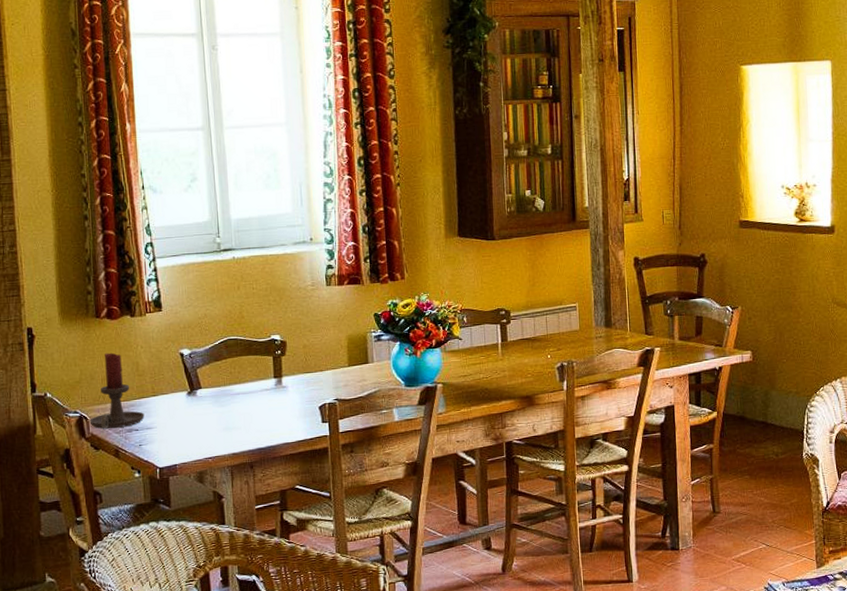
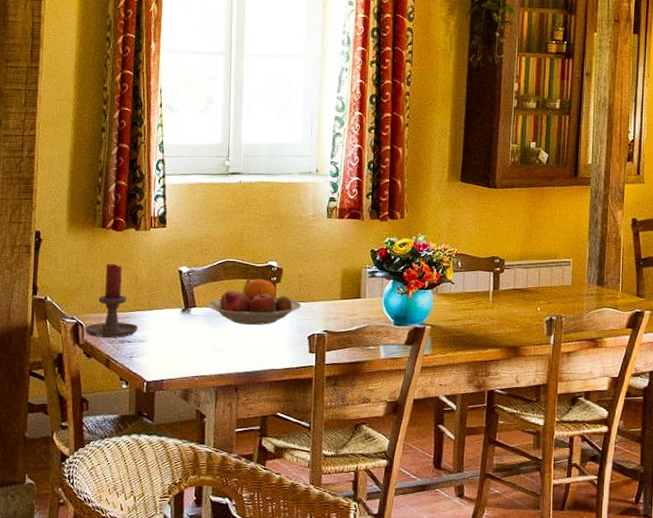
fruit bowl: none [213,353,310,402] -> present [208,277,302,325]

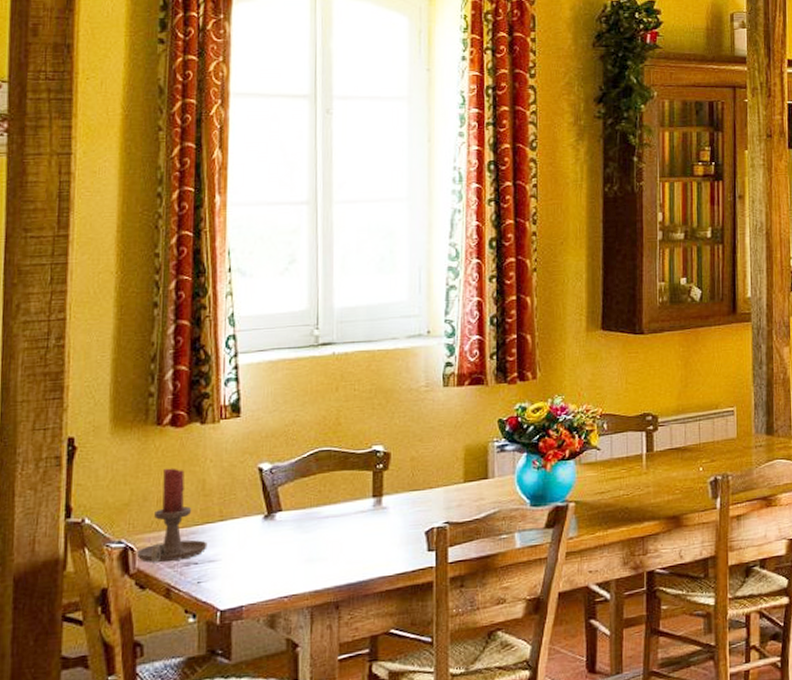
fruit bowl: present [208,277,302,325] -> none [297,468,416,526]

